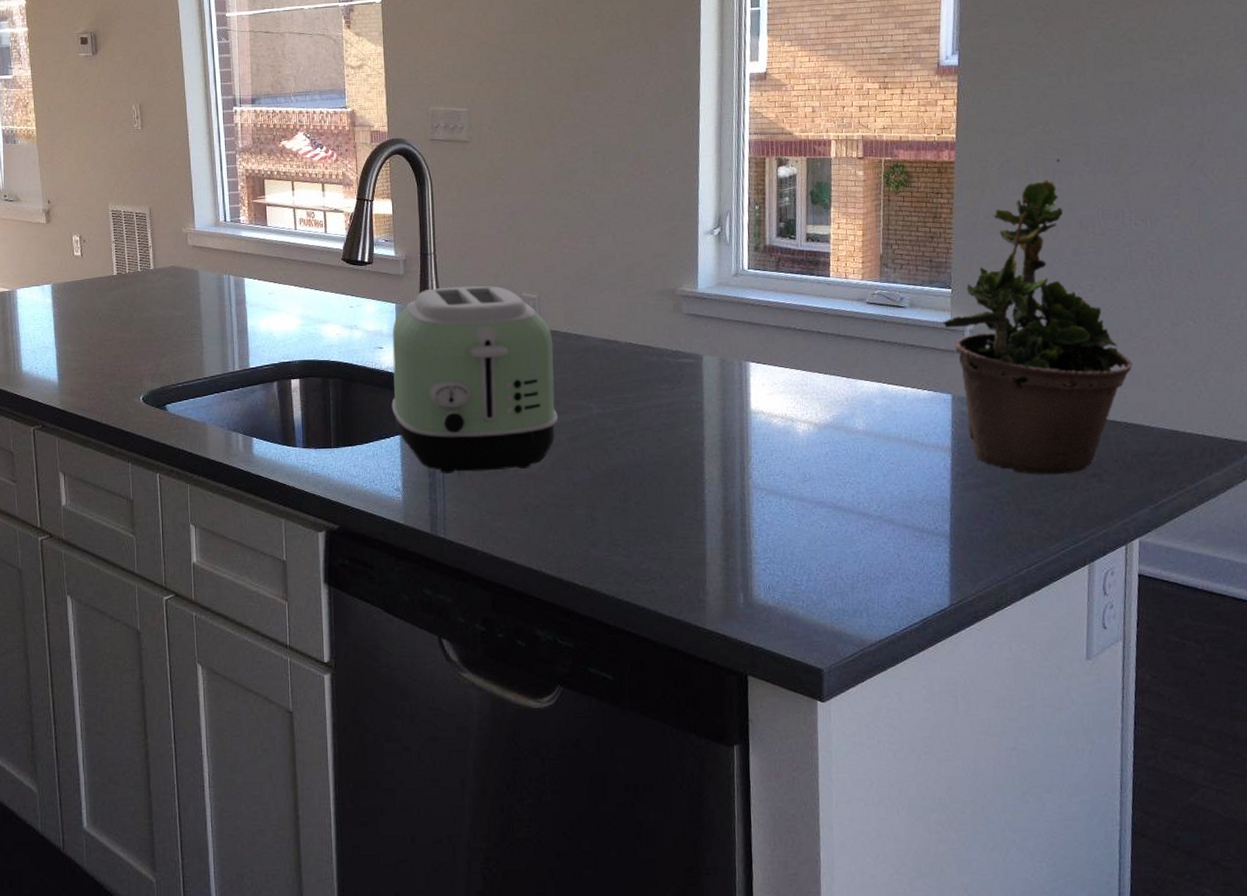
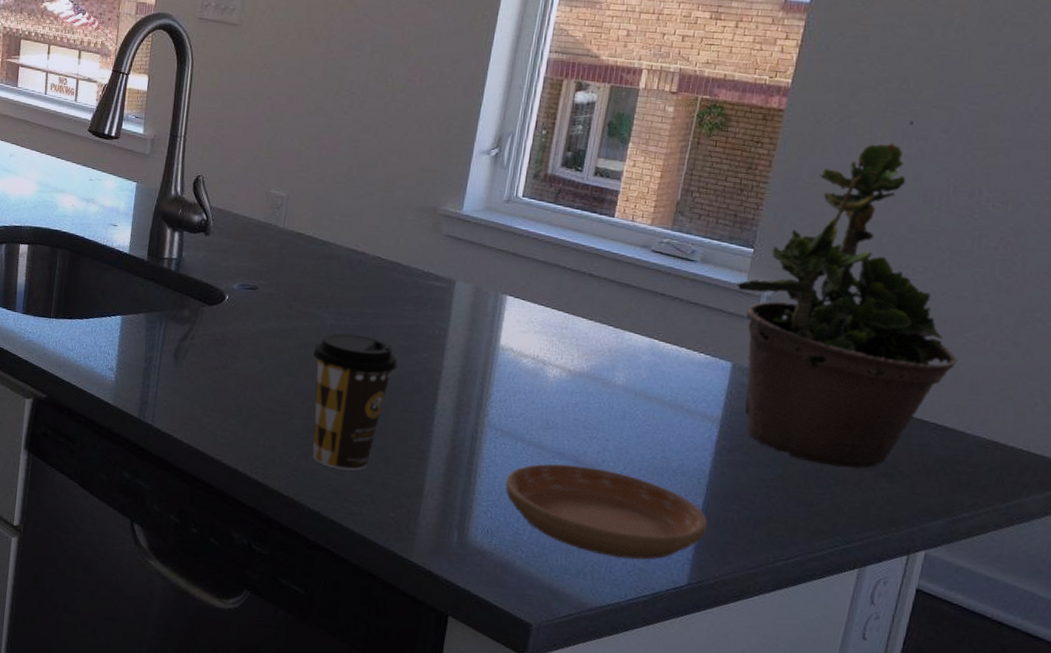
toaster: present [391,285,558,474] -> none [117,172,296,369]
coffee cup: none [584,419,663,552] -> present [312,332,398,471]
saucer: none [777,510,958,592] -> present [505,463,708,560]

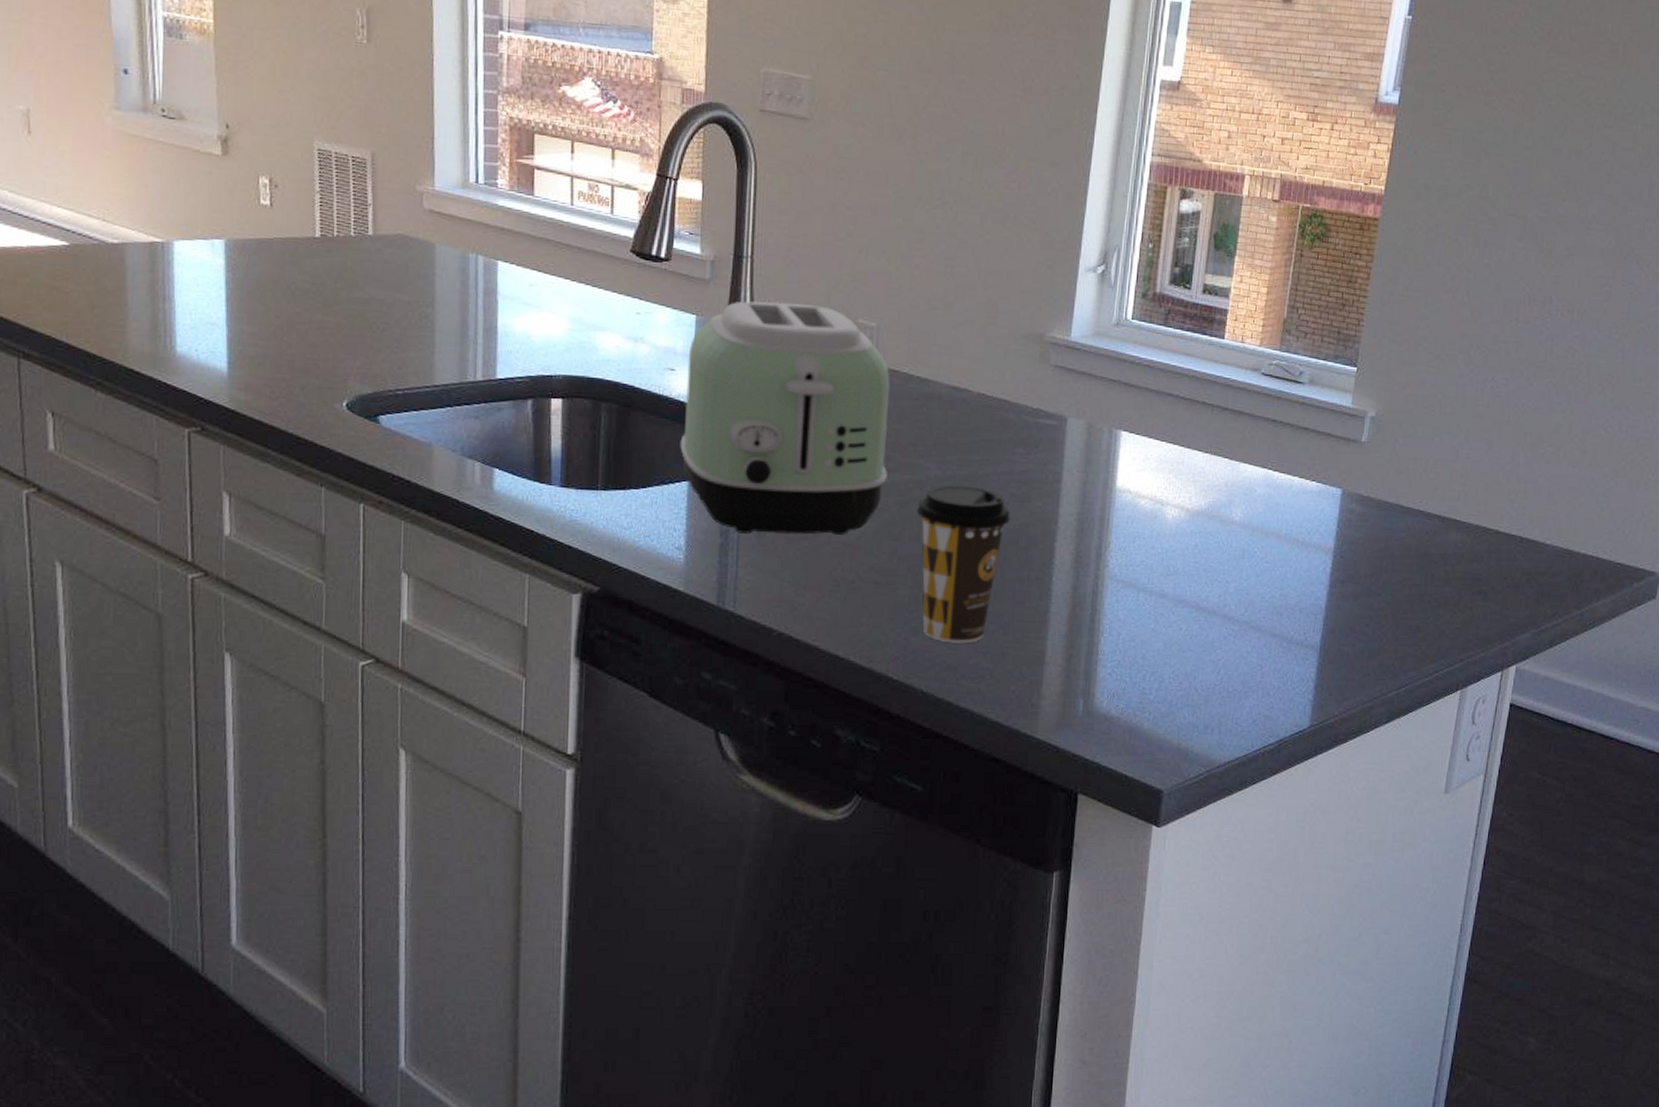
toaster: none [117,172,296,369] -> present [680,301,890,536]
saucer: present [505,463,708,560] -> none [1129,612,1326,707]
potted plant: present [737,121,958,469] -> none [1343,229,1537,589]

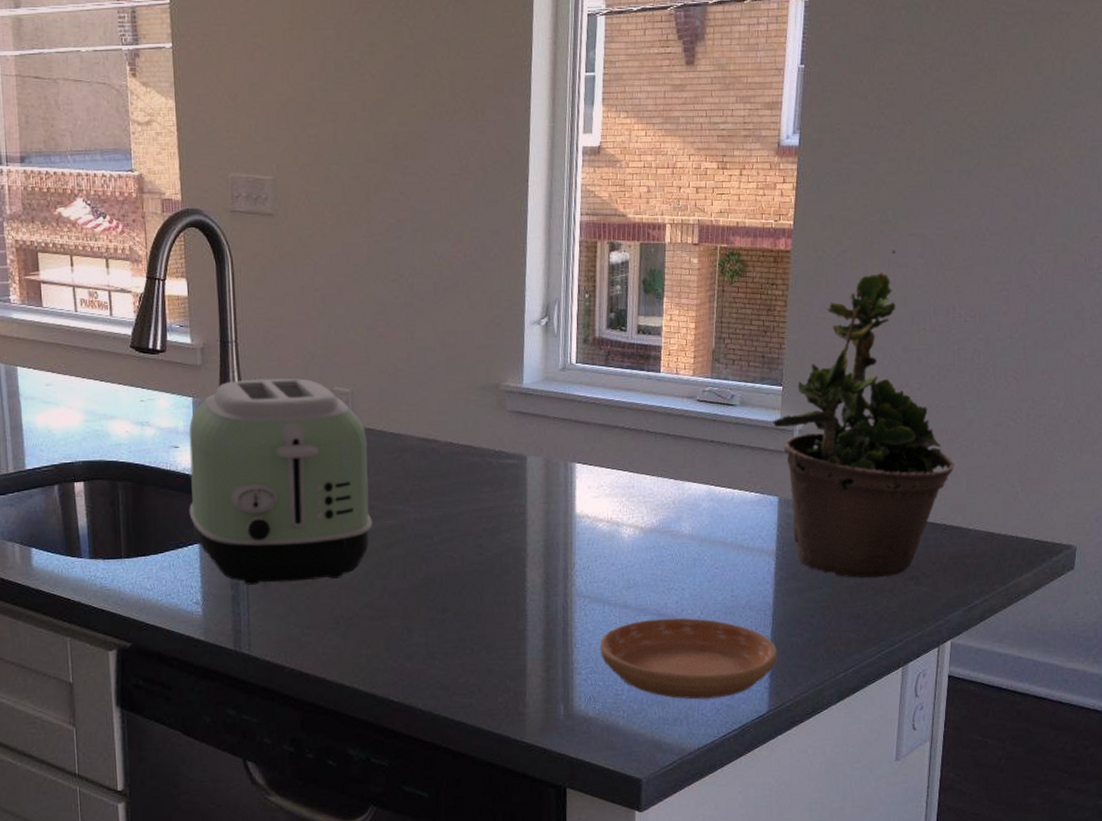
coffee cup: present [916,484,1010,644] -> none [400,524,484,665]
saucer: none [1129,612,1326,707] -> present [599,617,778,700]
potted plant: none [1343,229,1537,589] -> present [772,250,955,579]

